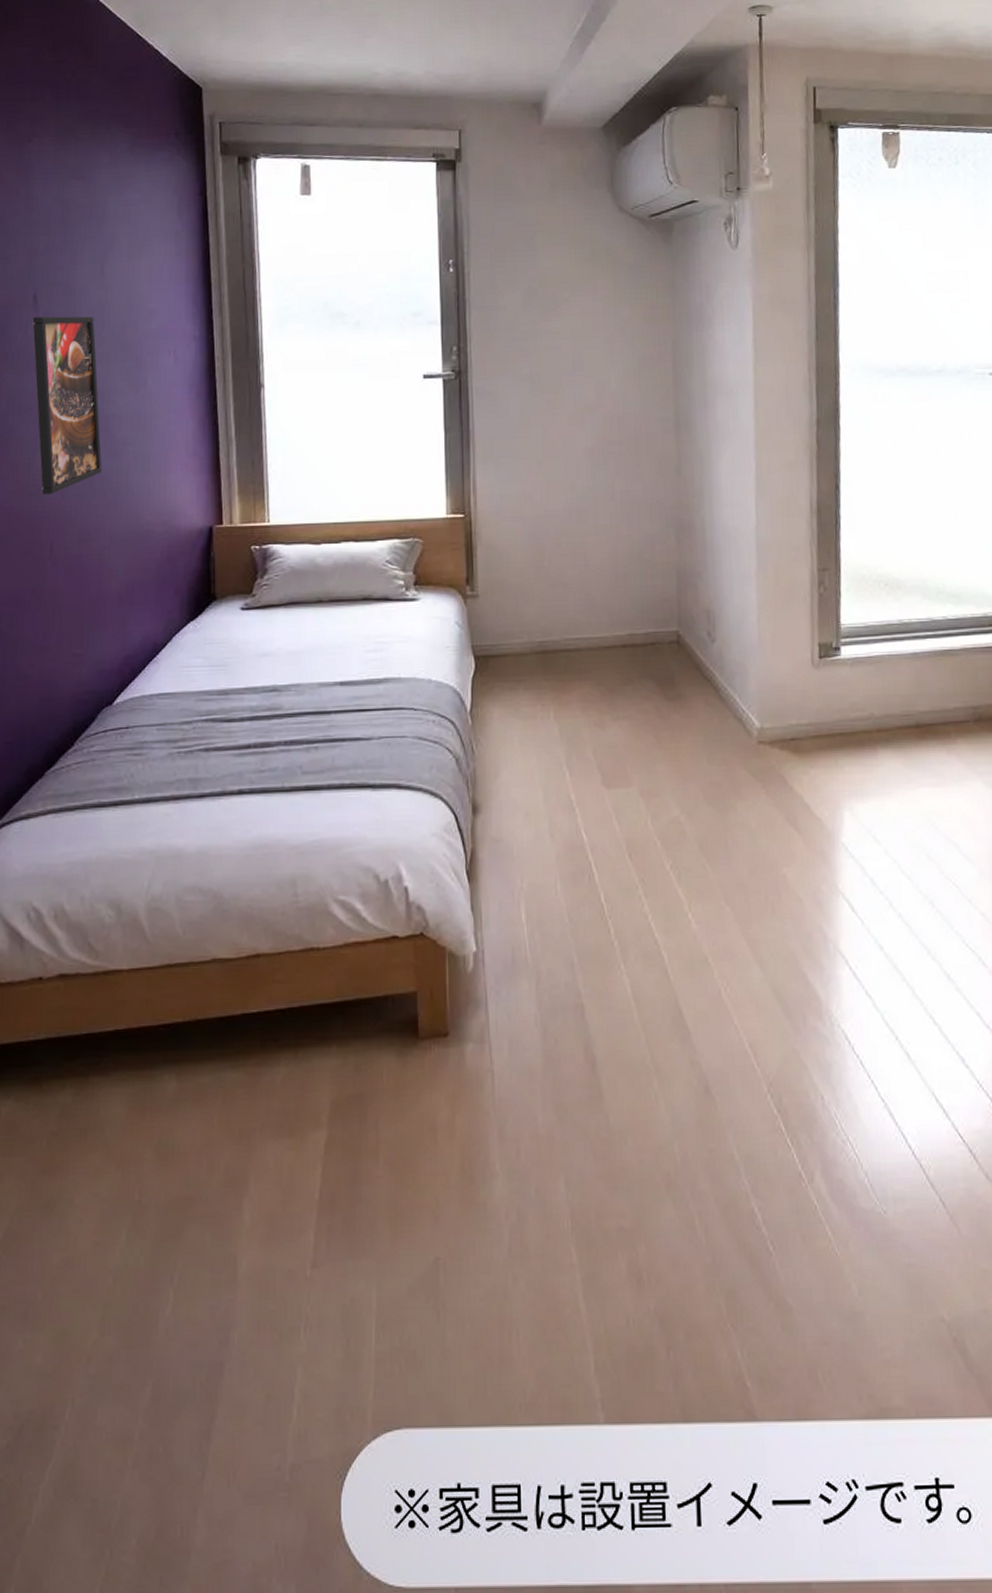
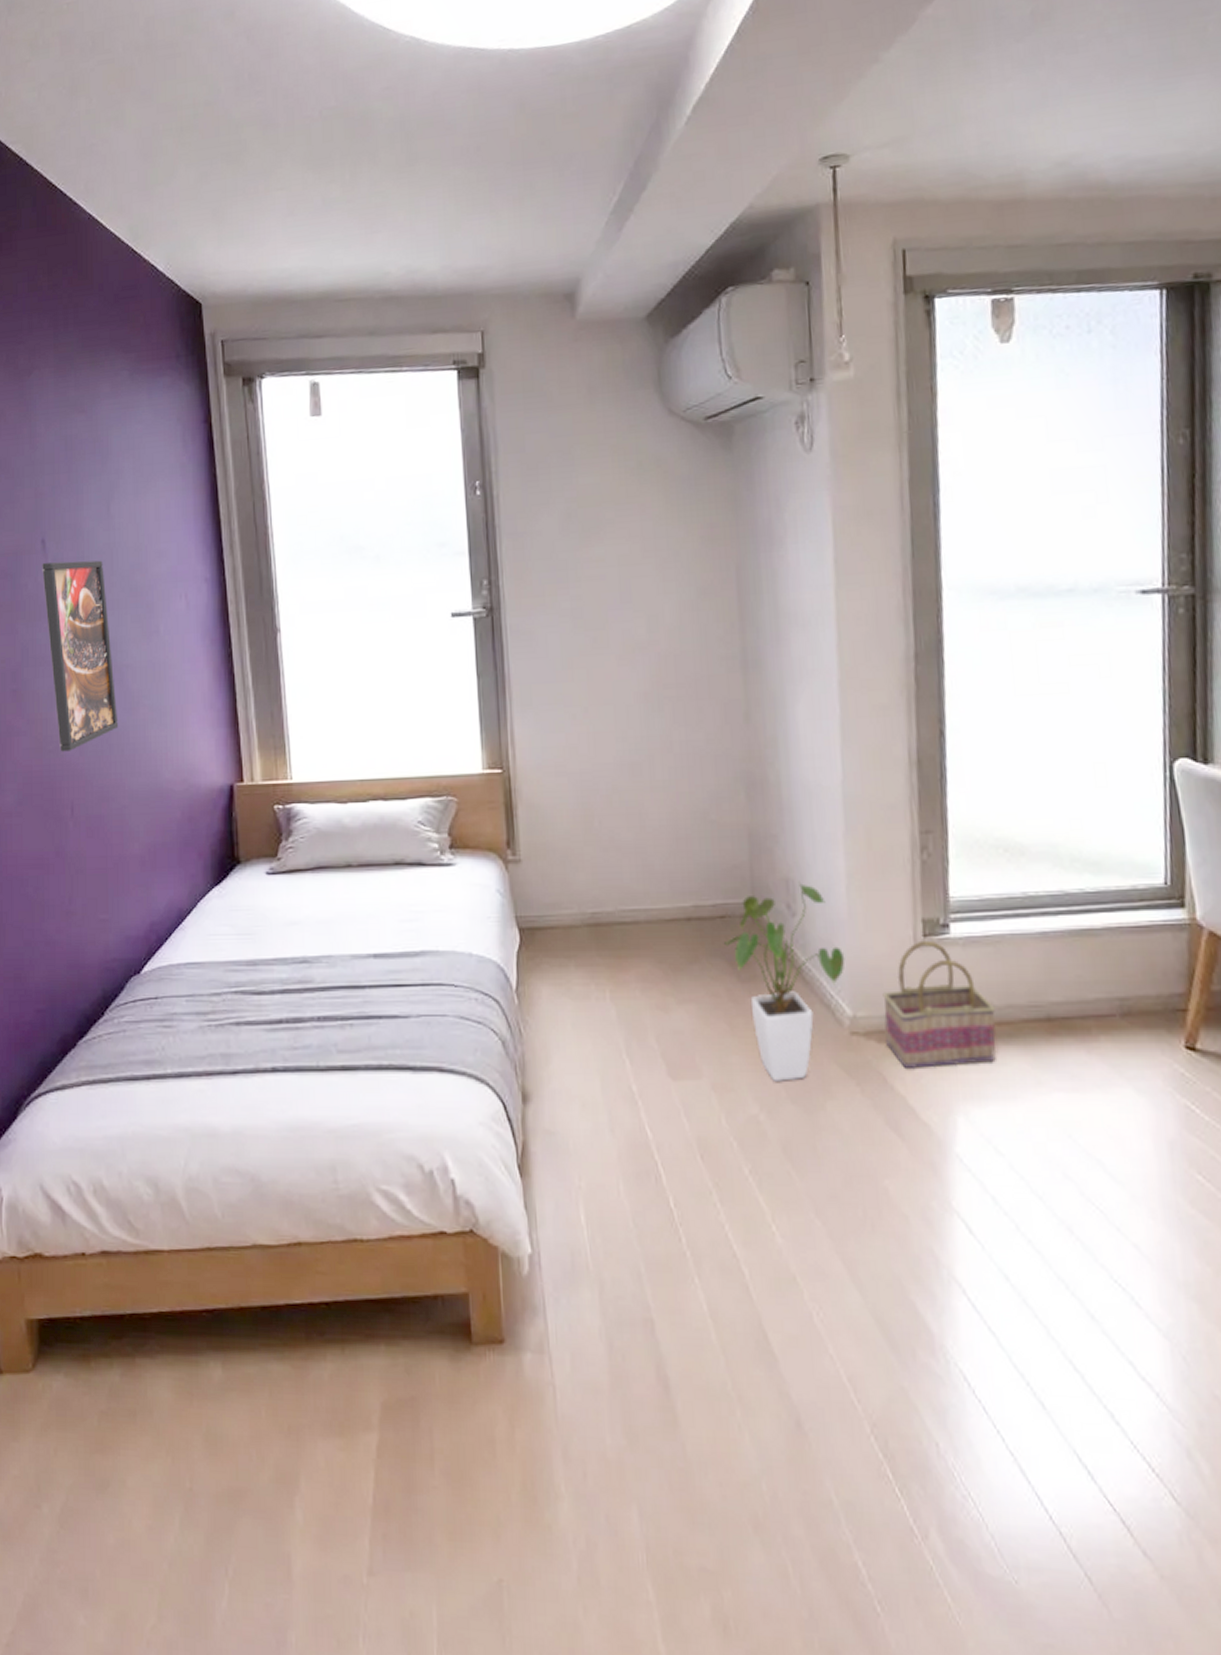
house plant: none [654,612,755,786] -> present [725,882,845,1081]
basket: none [785,661,876,771] -> present [882,940,996,1068]

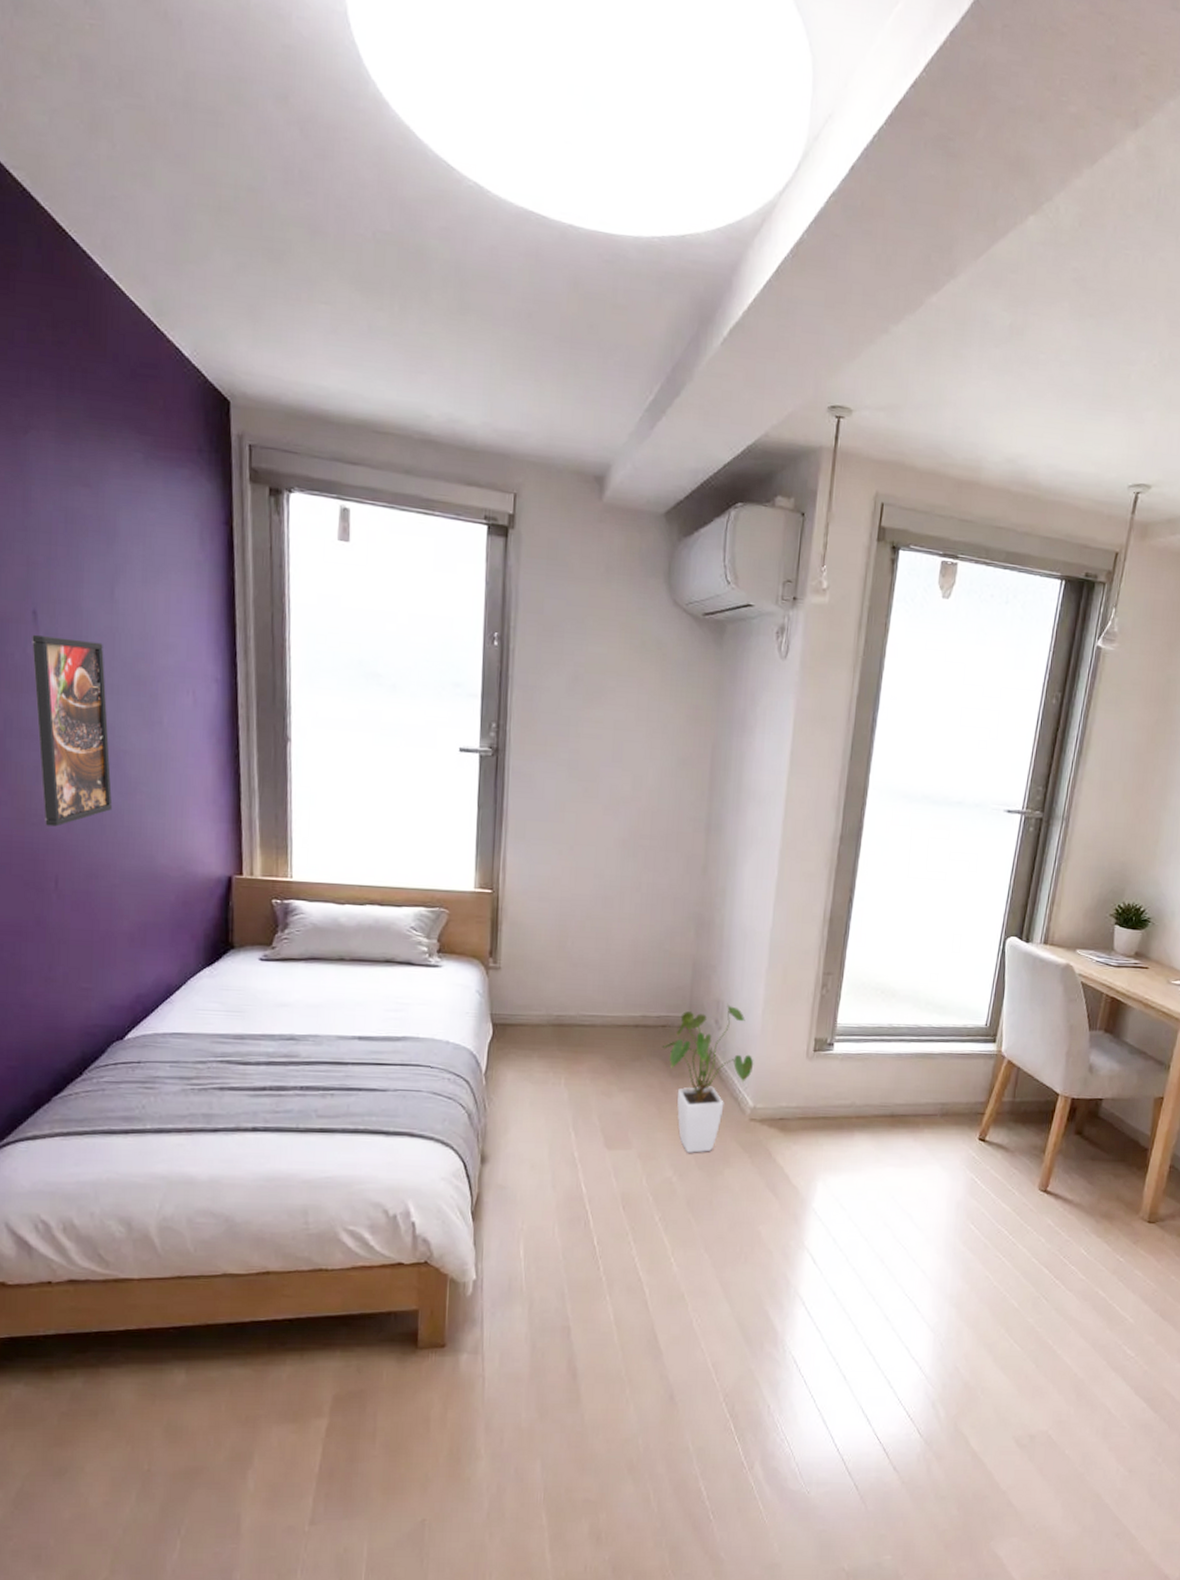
basket: present [882,940,996,1068] -> none [775,1054,857,1147]

